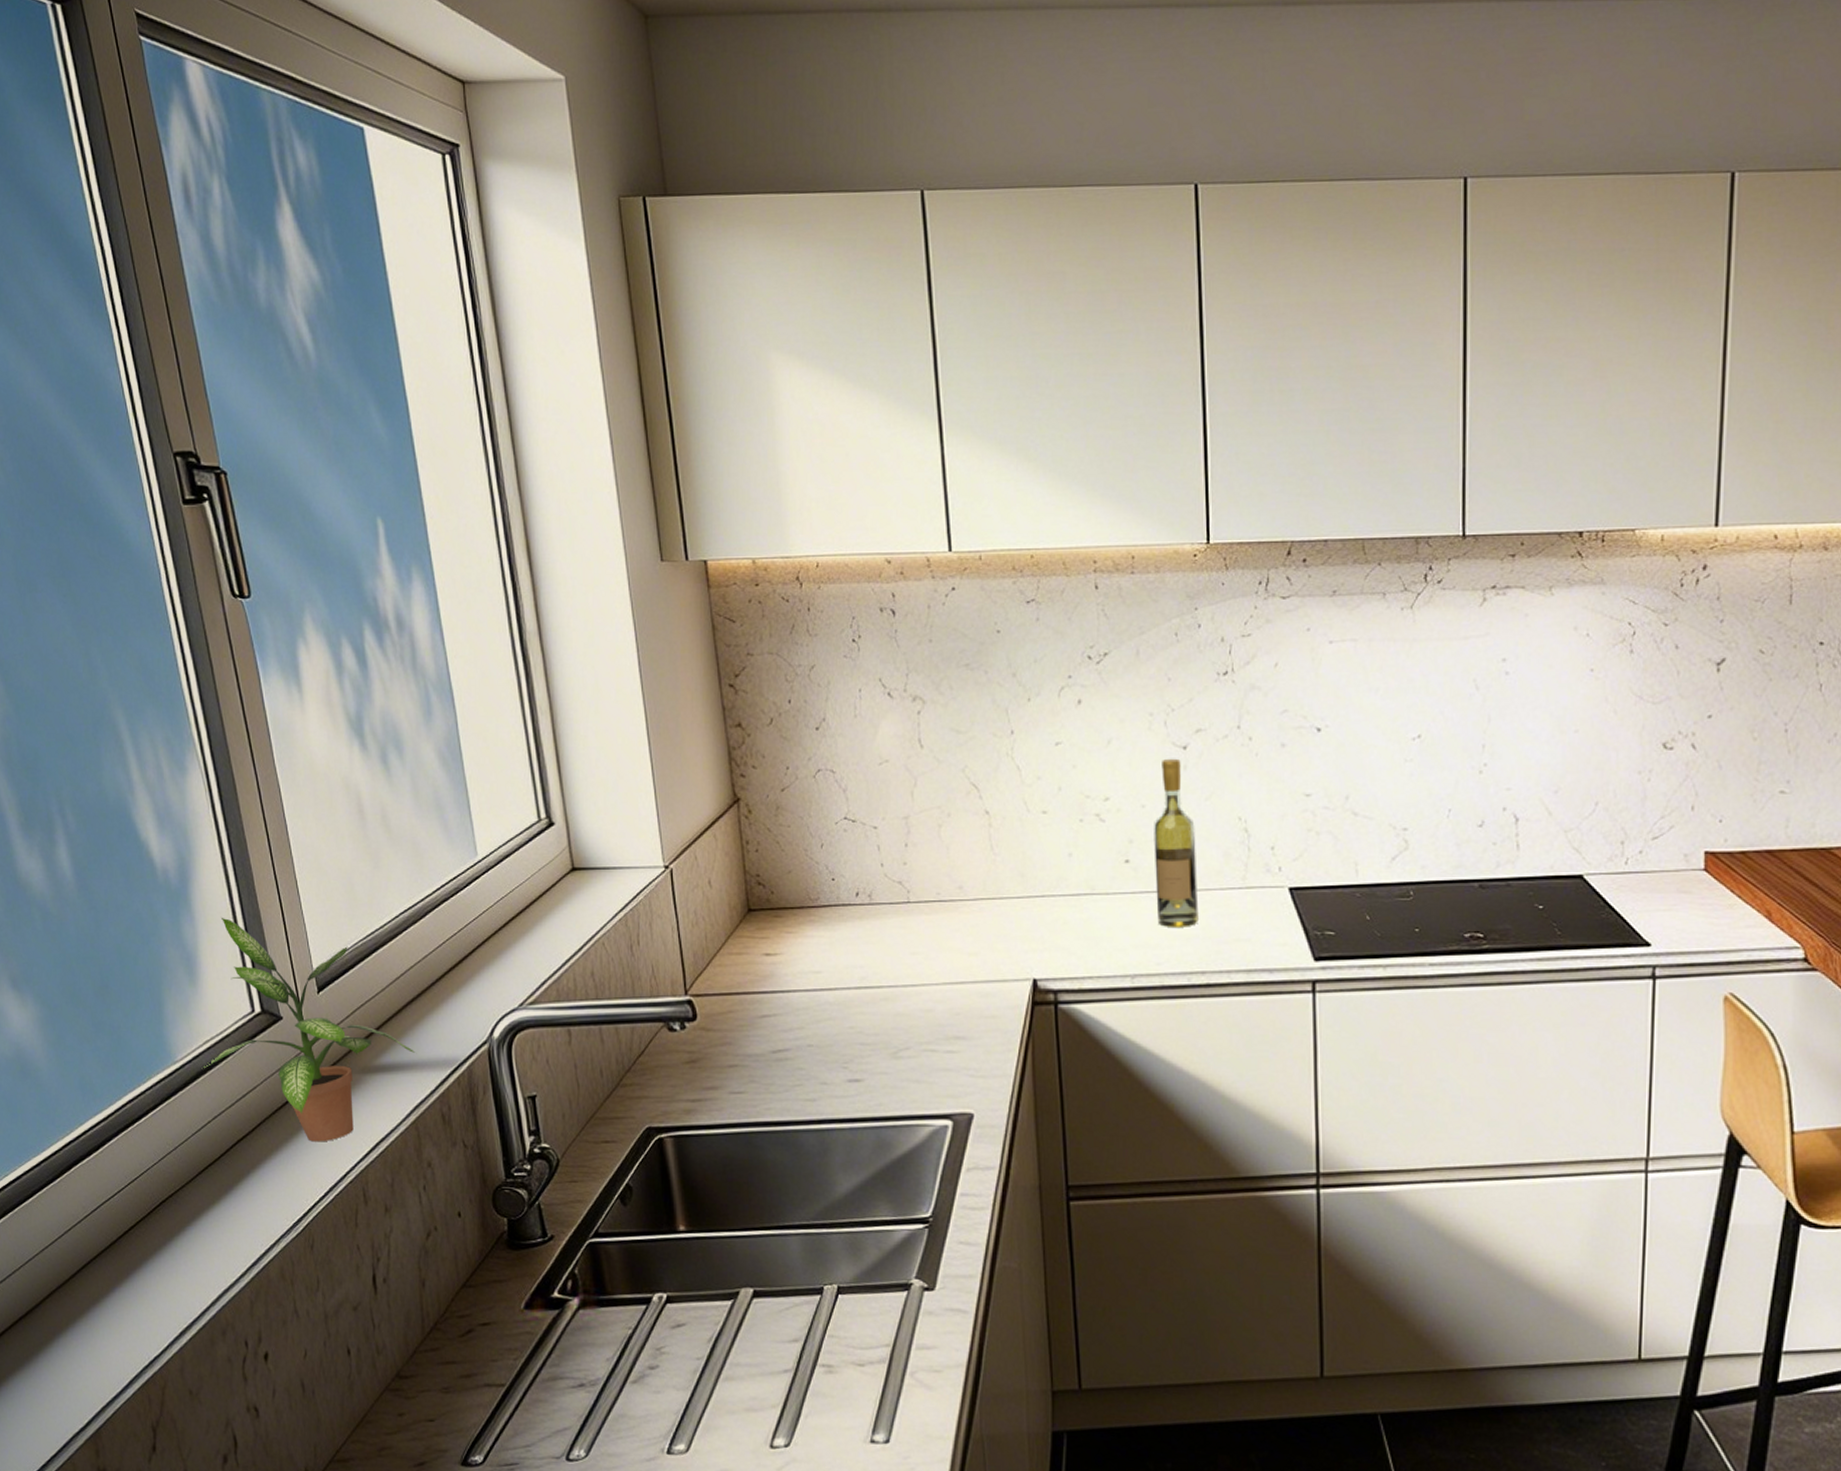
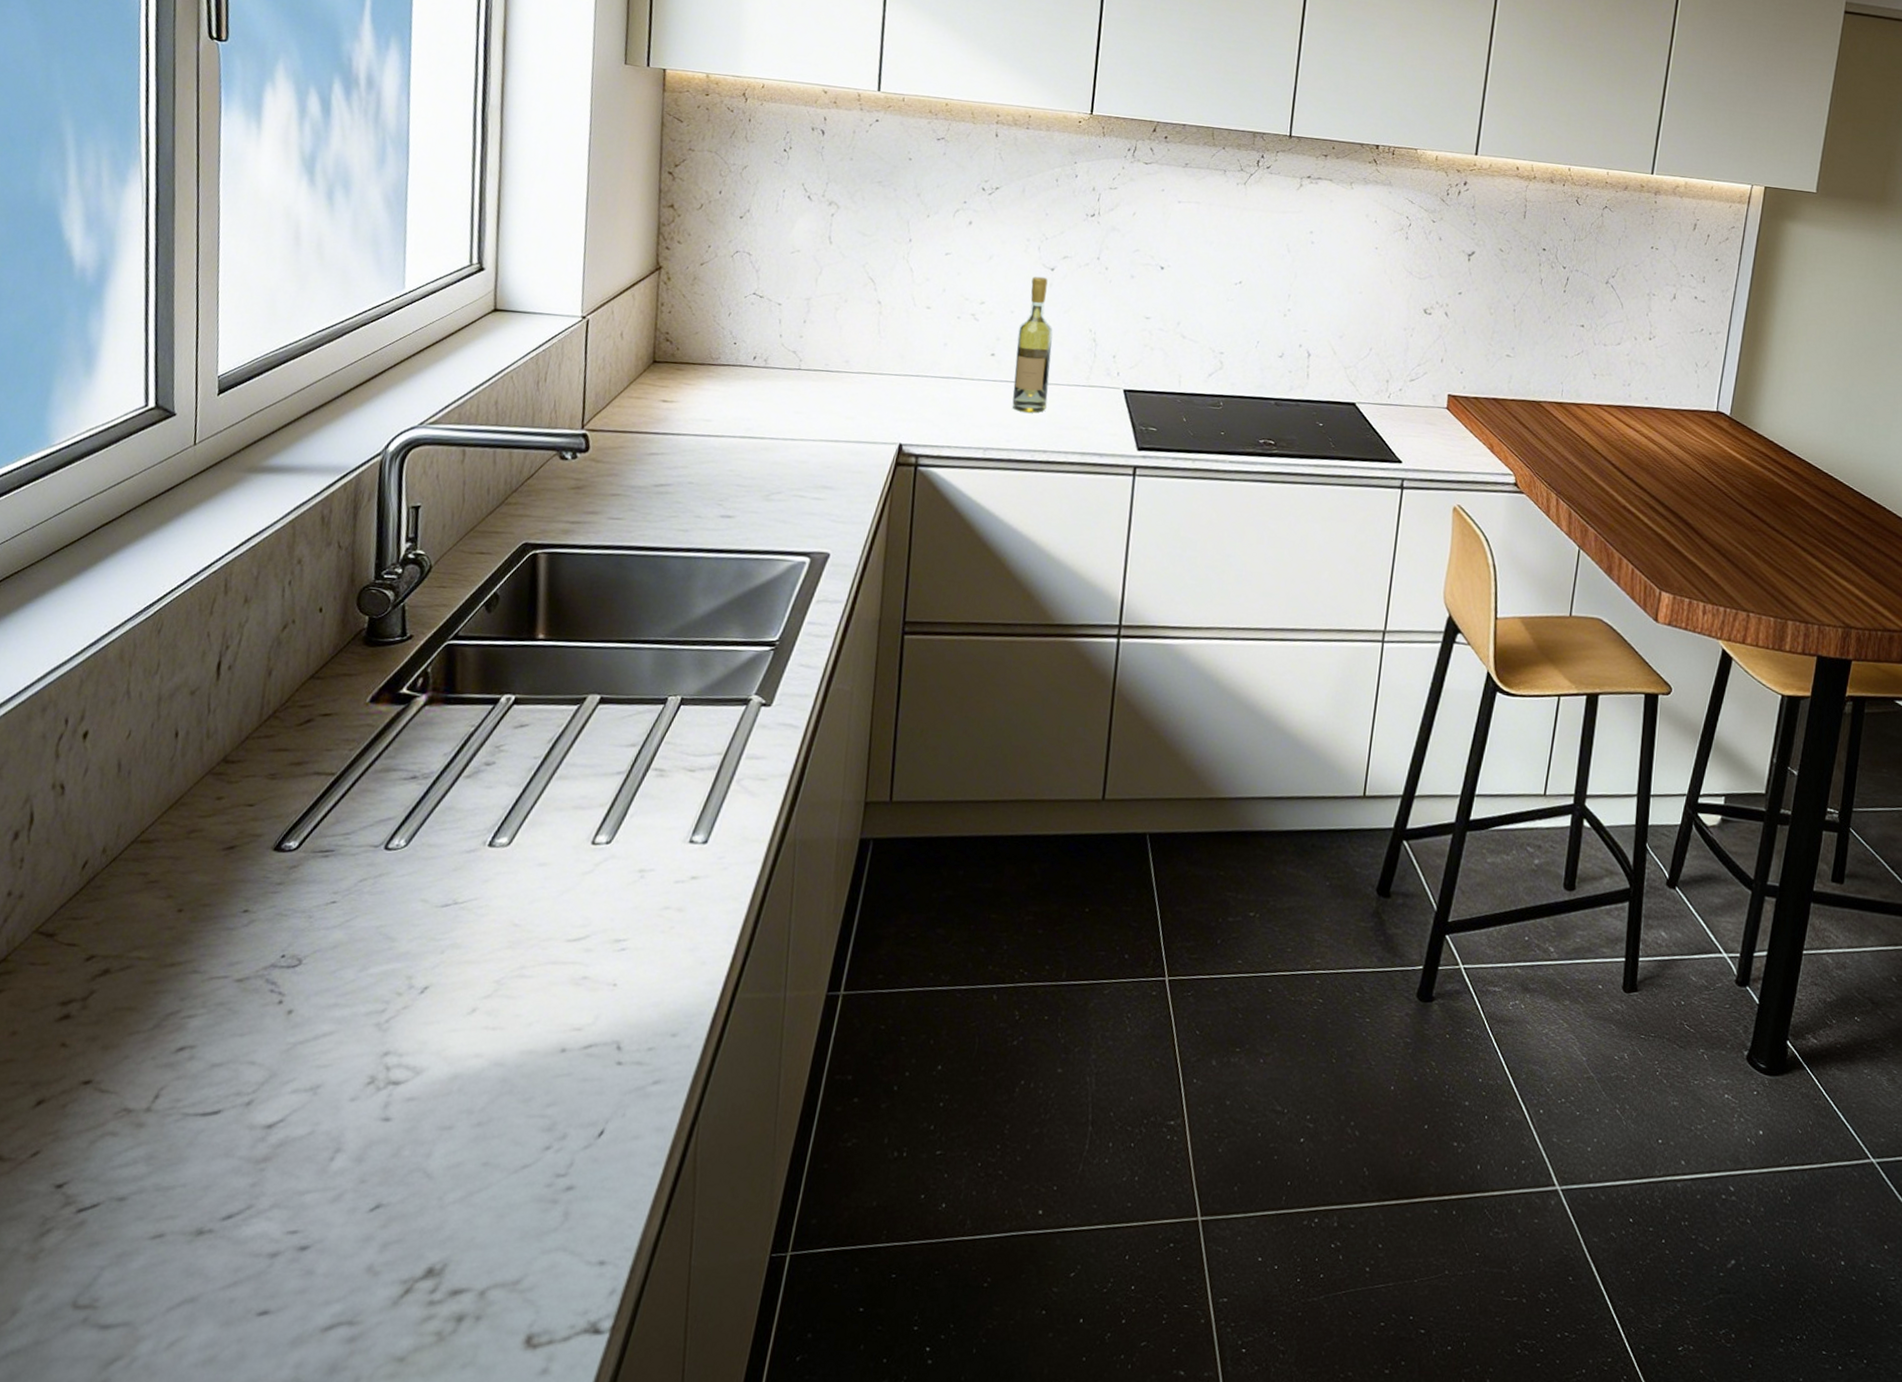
potted plant: present [201,918,416,1142] -> none [79,318,307,533]

